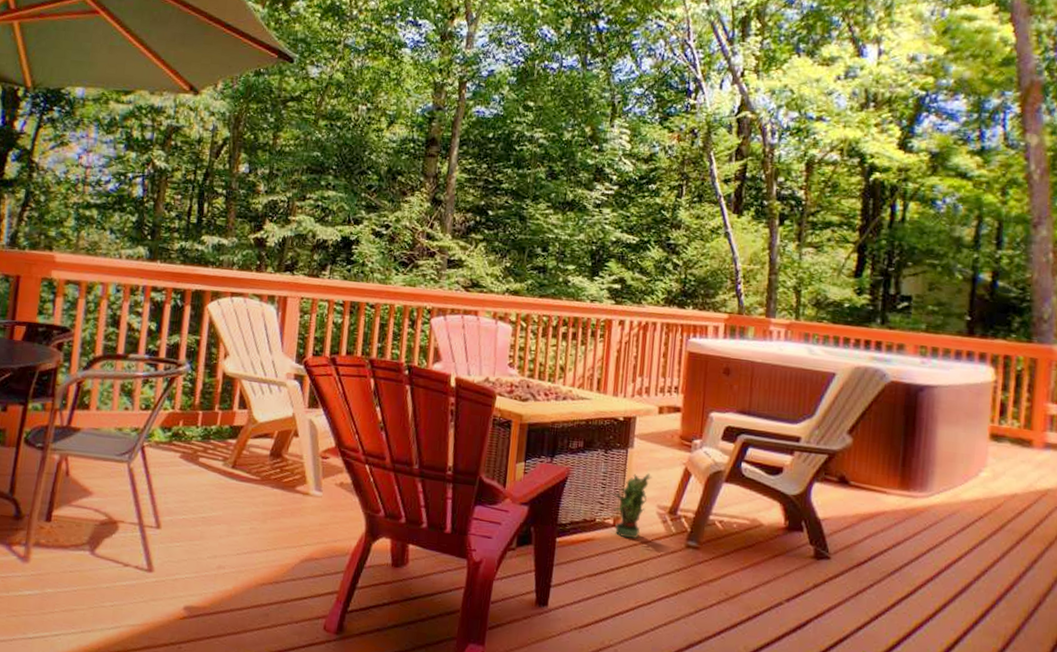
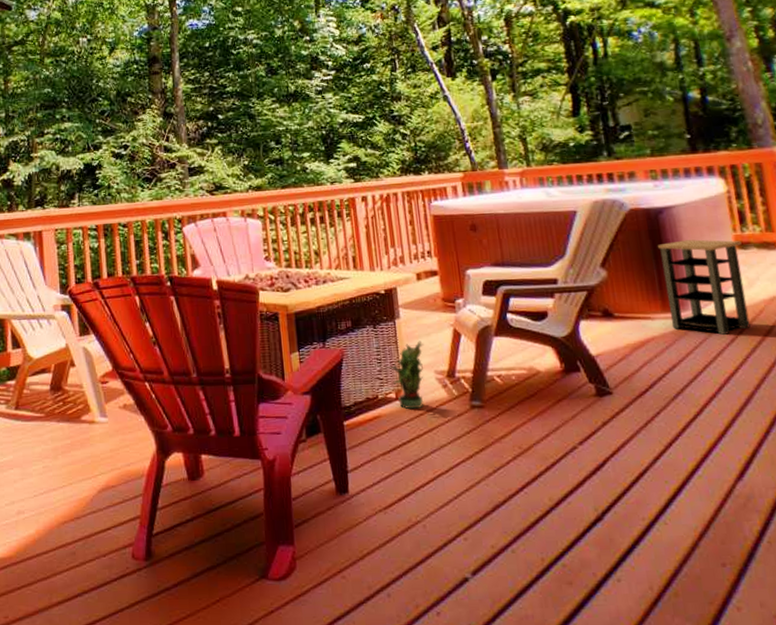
side table: none [905,421,997,522] -> present [658,239,751,335]

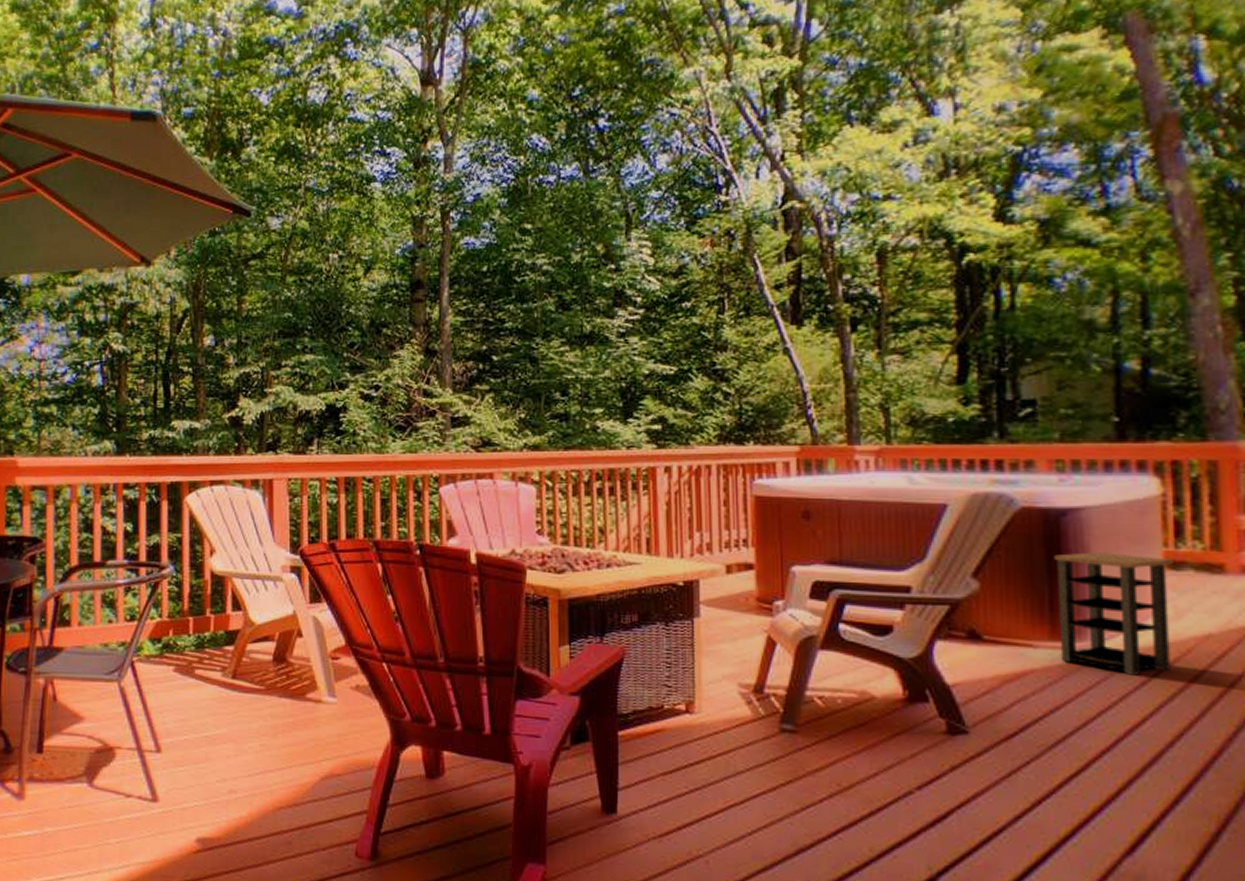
potted plant: present [385,341,424,409] -> none [675,646,728,725]

